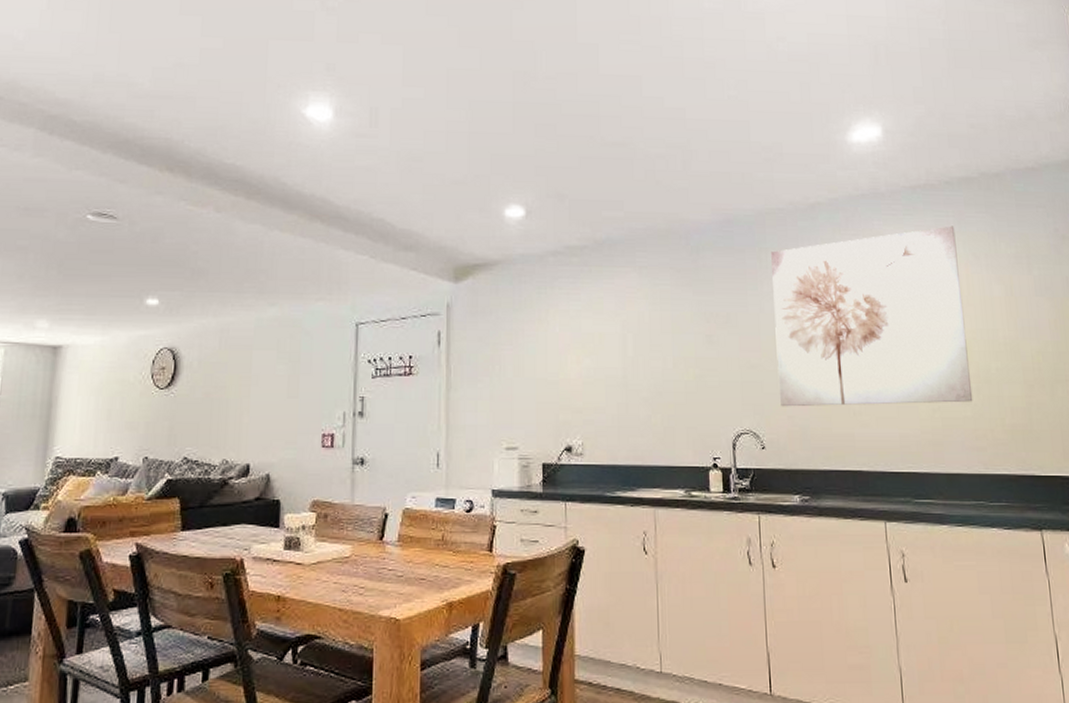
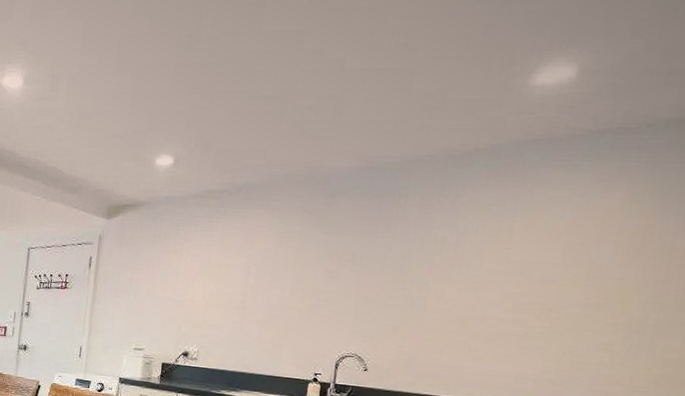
wall art: present [770,226,973,407] -> none [391,172,645,349]

